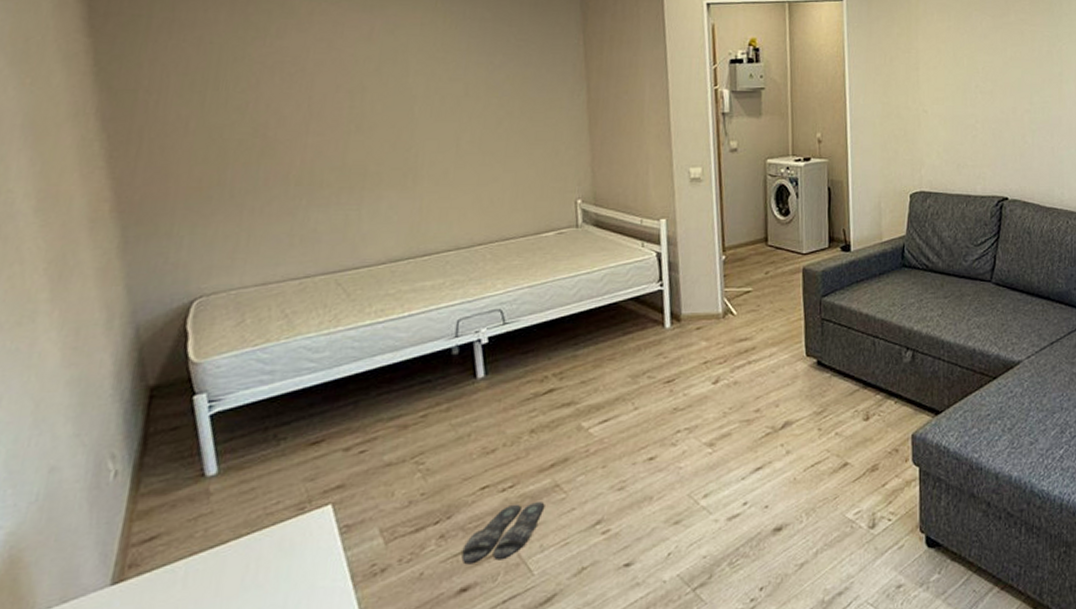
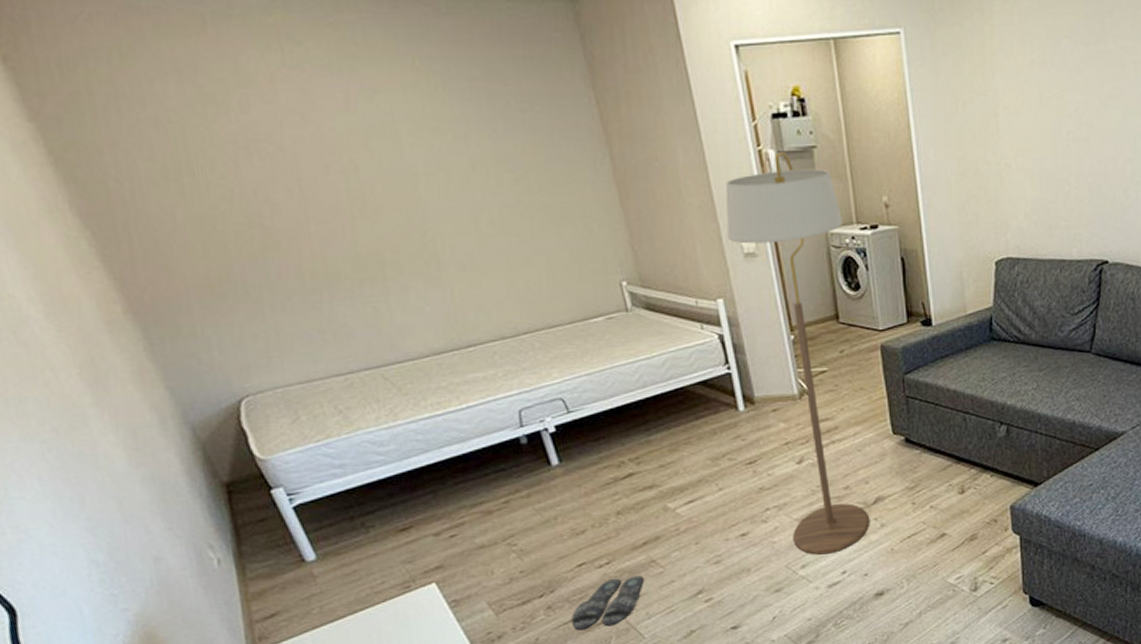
floor lamp: none [678,91,781,483] -> present [725,151,870,555]

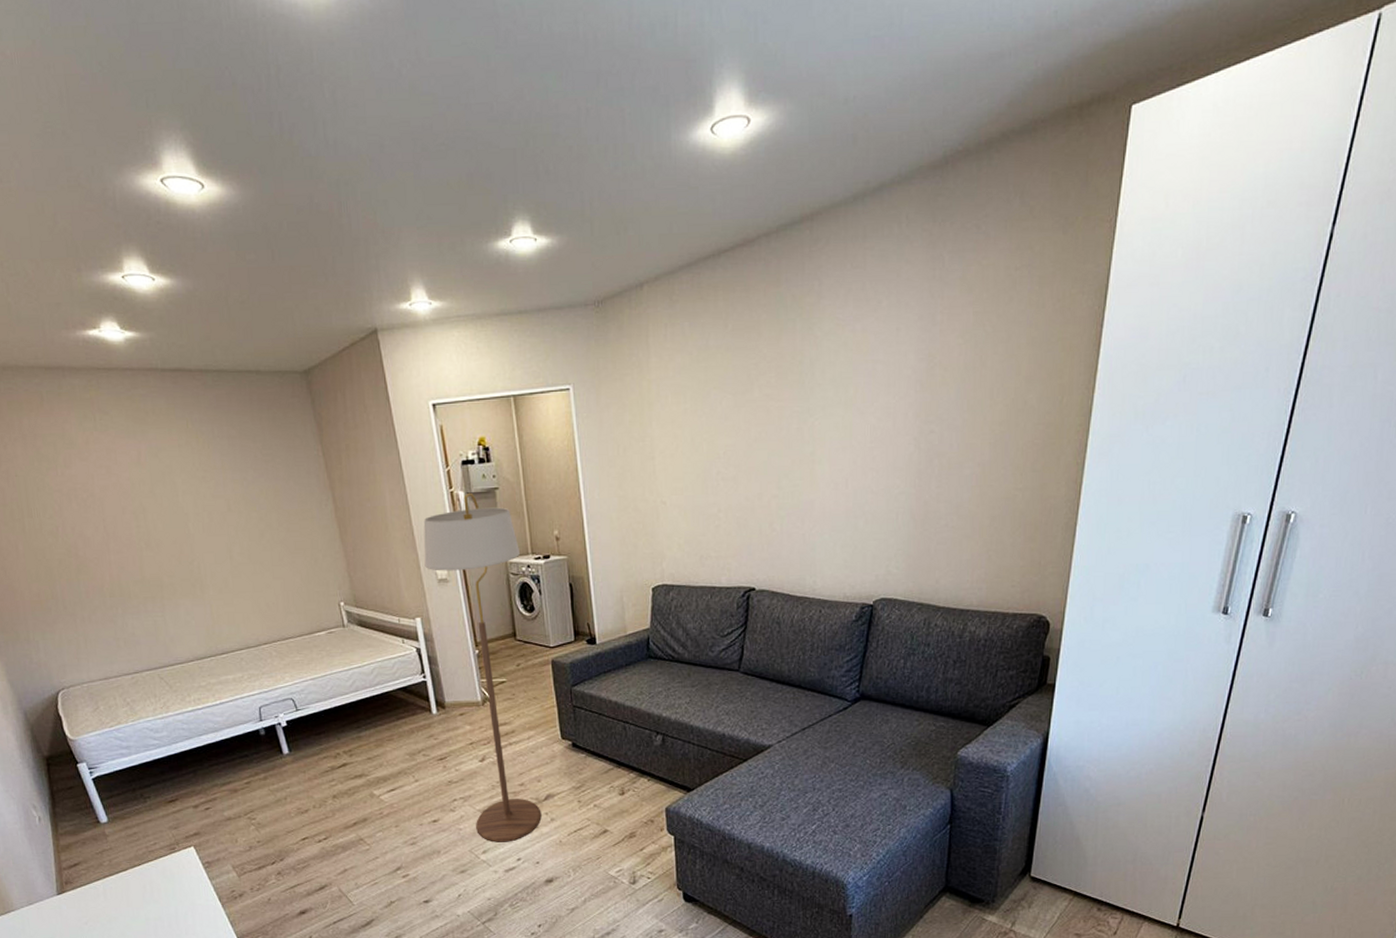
slippers: present [571,576,645,631] -> none [296,851,354,895]

